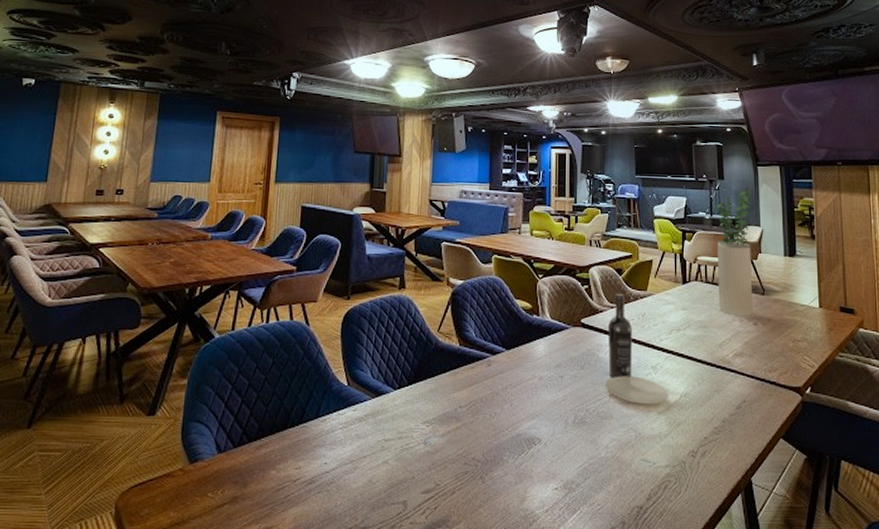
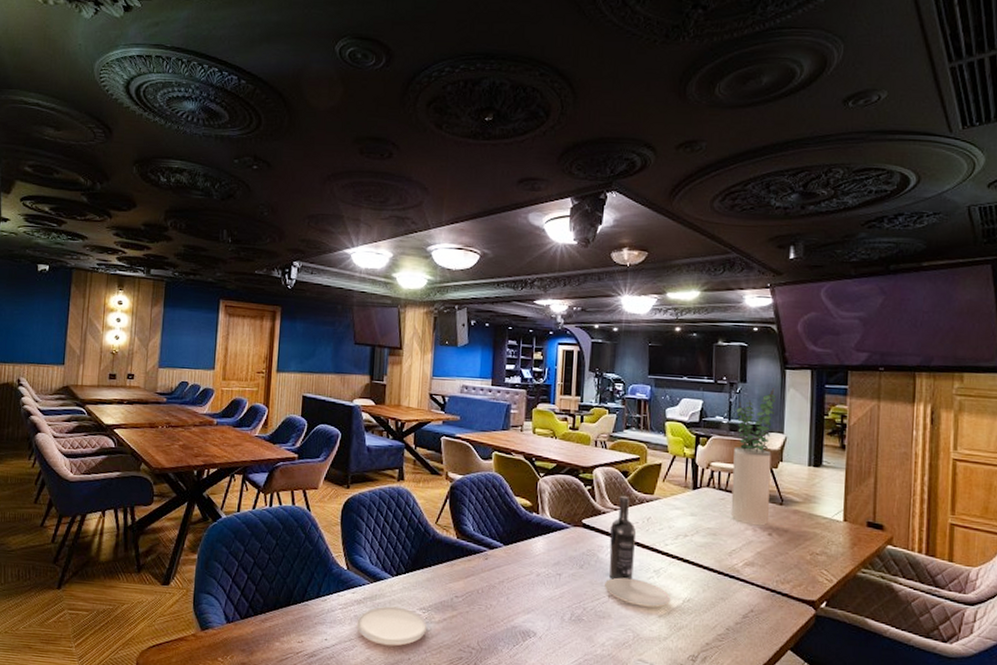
plate: none [358,422,432,465] -> present [356,606,428,647]

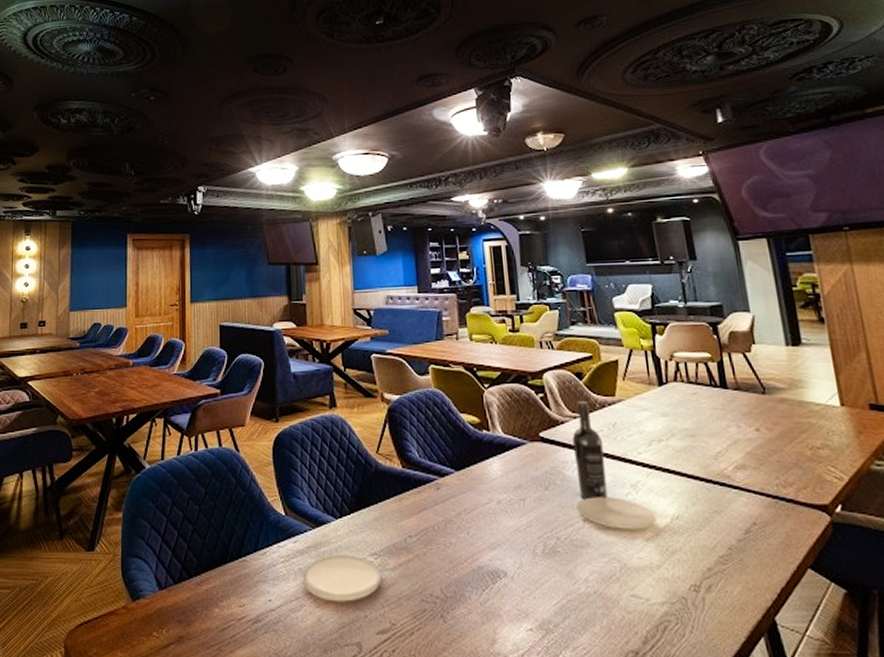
vase: present [730,388,776,526] -> none [691,262,752,421]

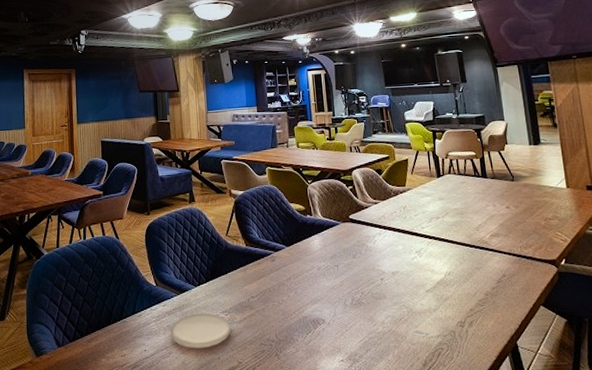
wine bottle: present [572,400,608,500] -> none [373,190,399,264]
plate: present [577,497,657,529] -> none [376,261,435,284]

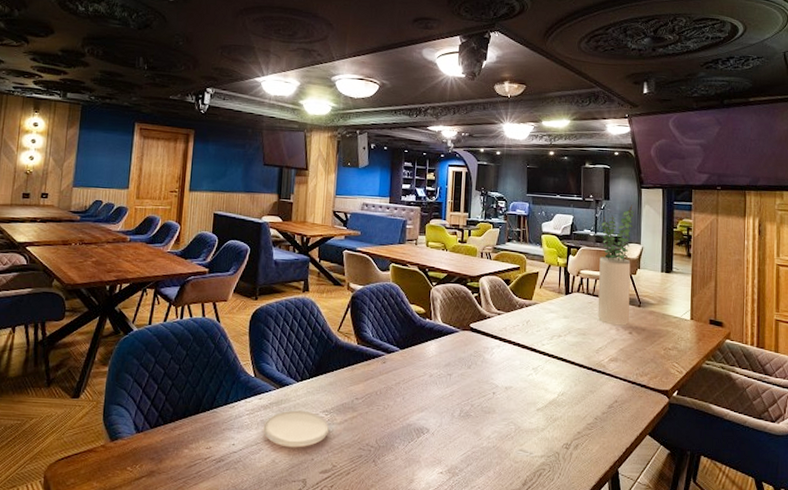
vase: none [462,84,504,202] -> present [597,204,634,326]

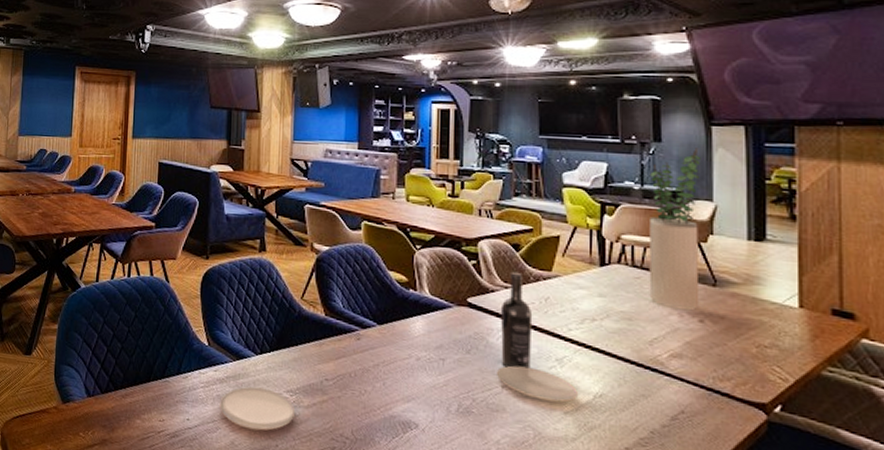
plate: none [490,375,548,402] -> present [497,365,579,403]
wine bottle: none [493,301,518,378] -> present [500,271,533,369]

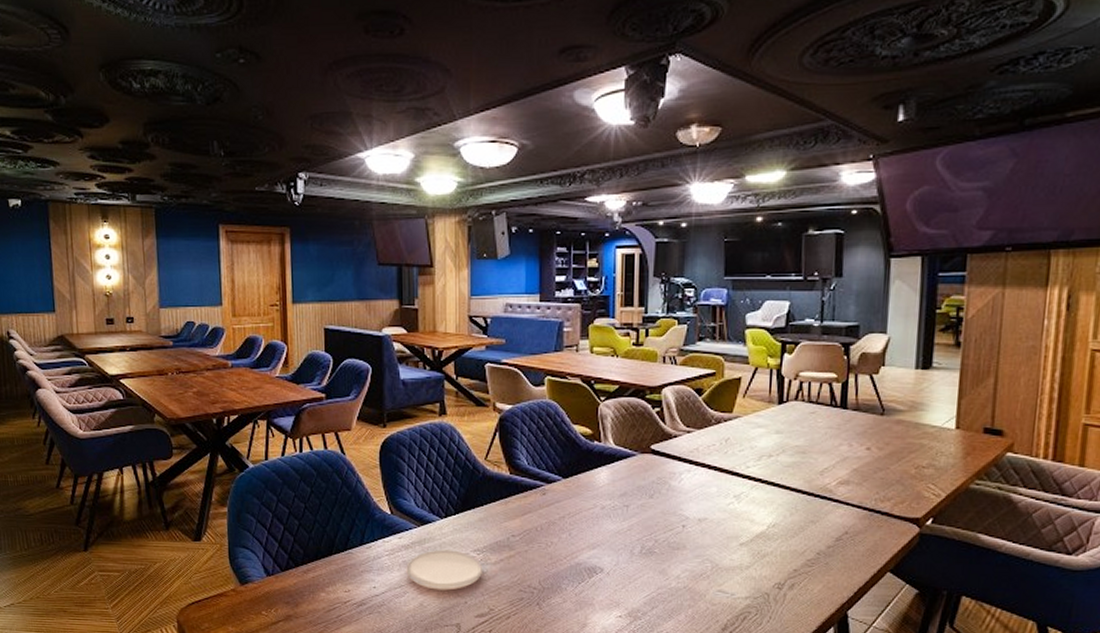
plate: present [497,365,579,403] -> none [678,505,754,535]
wine bottle: present [500,271,533,369] -> none [682,416,714,508]
vase: present [649,148,701,311] -> none [822,281,878,440]

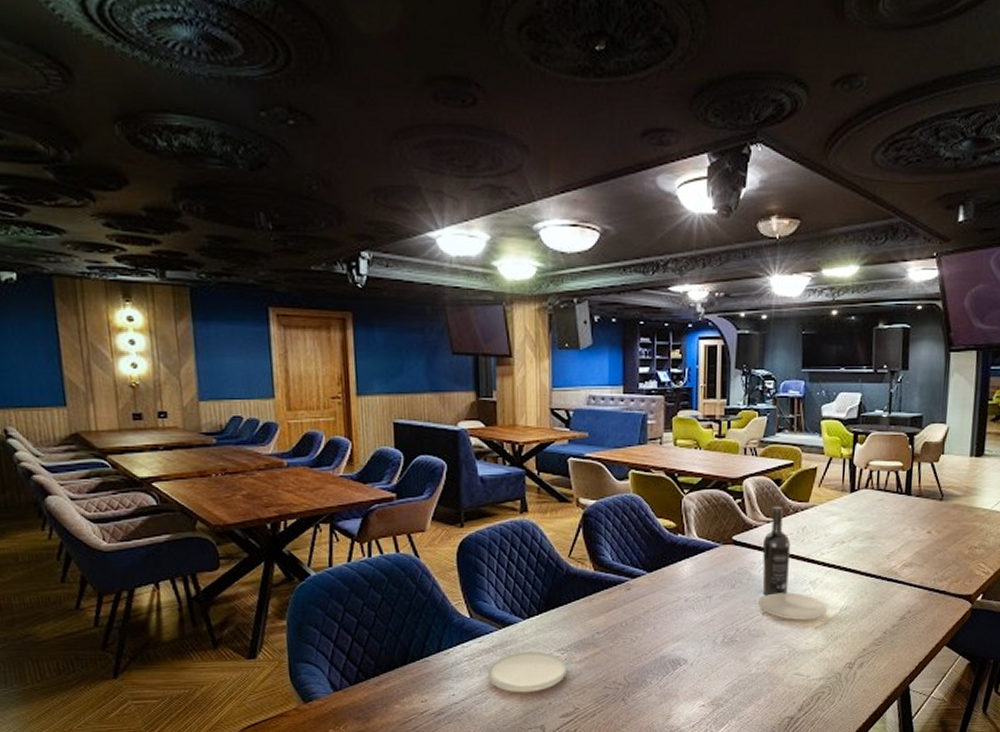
plate: none [678,505,754,535] -> present [758,592,828,620]
wine bottle: none [682,416,714,508] -> present [762,506,791,596]

